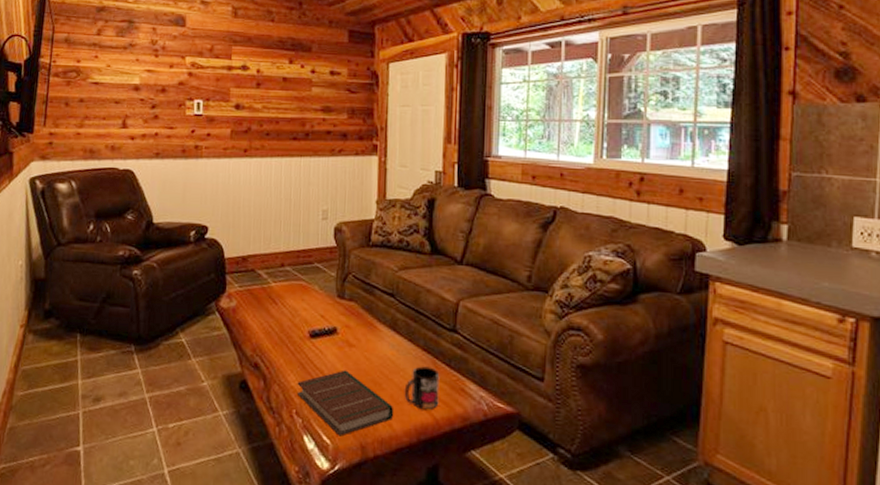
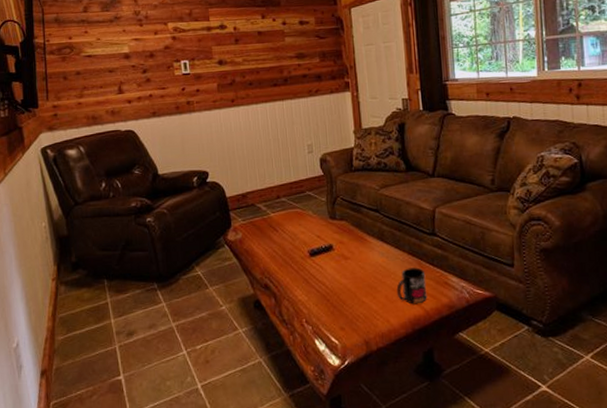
book: present [296,370,394,437] -> none [304,279,390,336]

